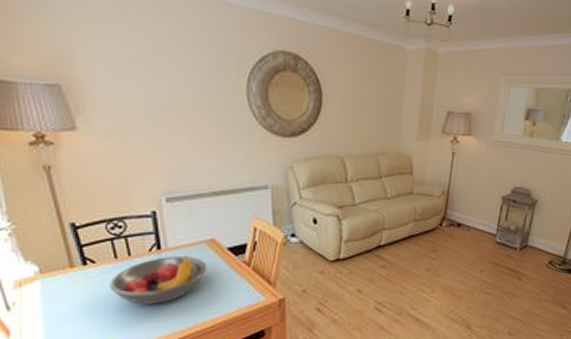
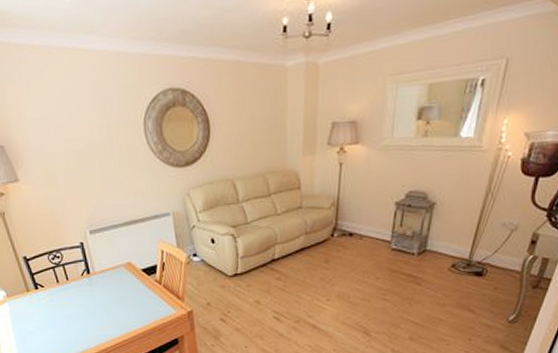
fruit bowl: present [109,255,207,305] -> none [55,277,127,319]

